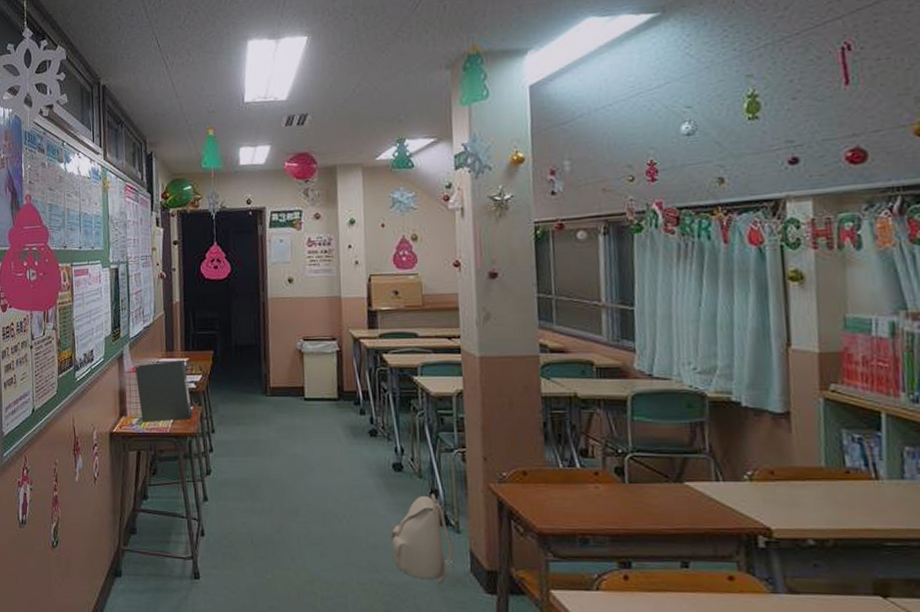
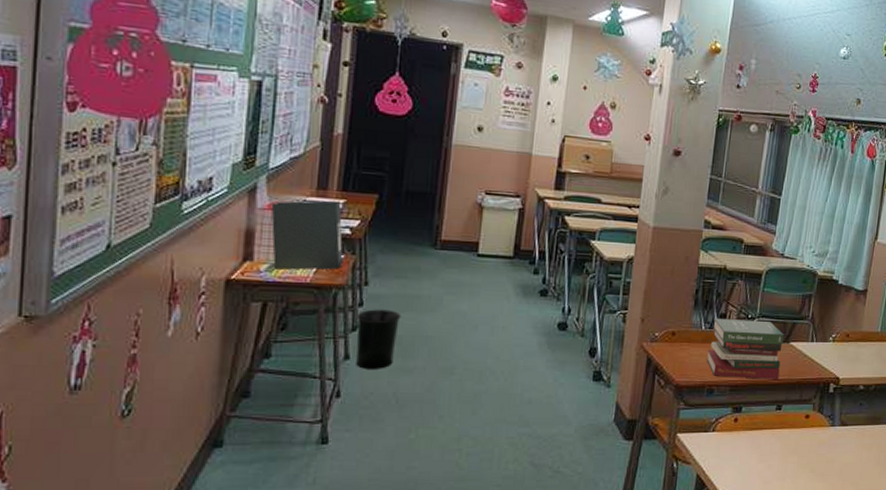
waste bin: none [208,454,246,510] -> present [356,309,401,369]
backpack: present [390,494,455,585] -> none [544,352,602,435]
books: none [572,454,677,529] -> present [707,317,785,379]

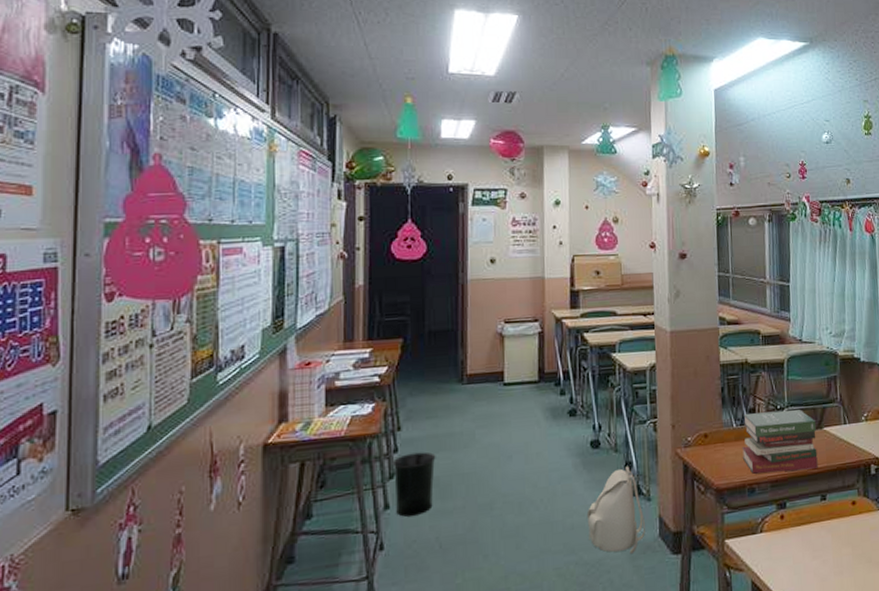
binder: present [271,201,343,271] -> none [301,352,375,429]
backpack: none [544,352,602,435] -> present [586,466,645,555]

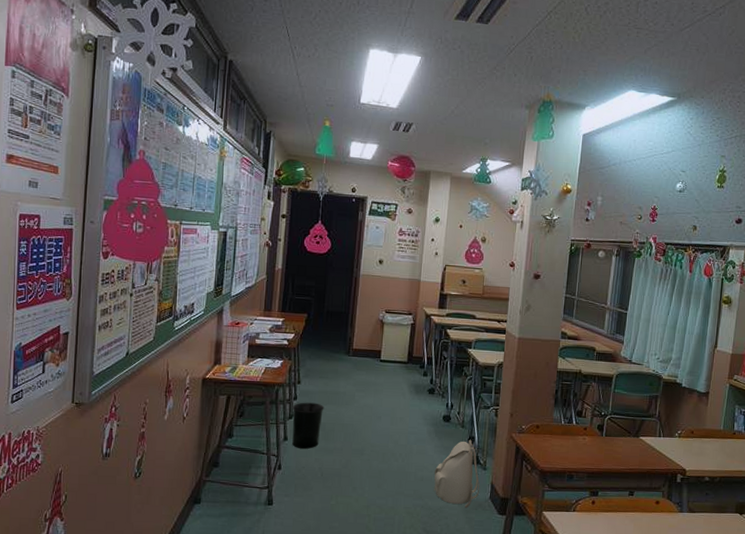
books: present [742,409,818,474] -> none [567,414,635,469]

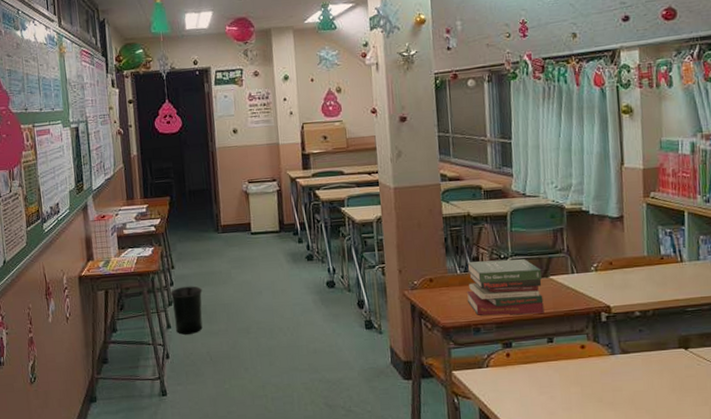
backpack: present [434,440,480,509] -> none [326,304,379,377]
books: none [567,414,635,469] -> present [467,258,544,316]

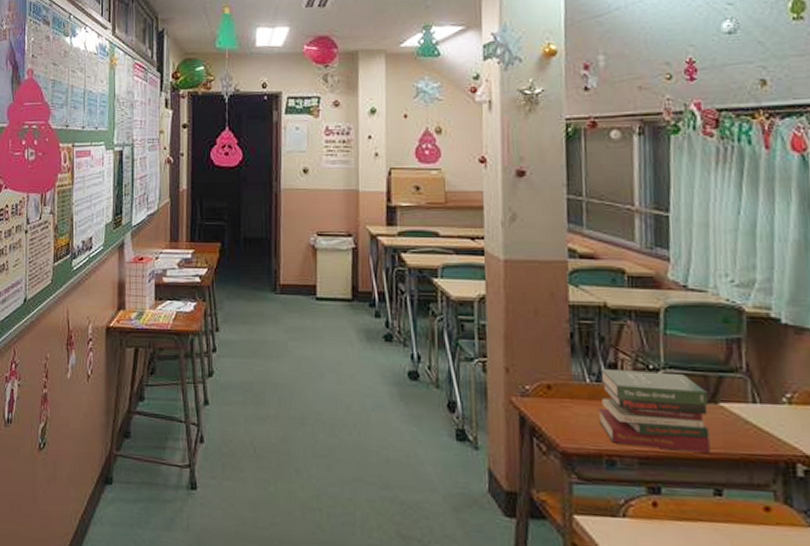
waste bin: present [170,286,203,335] -> none [211,355,251,416]

